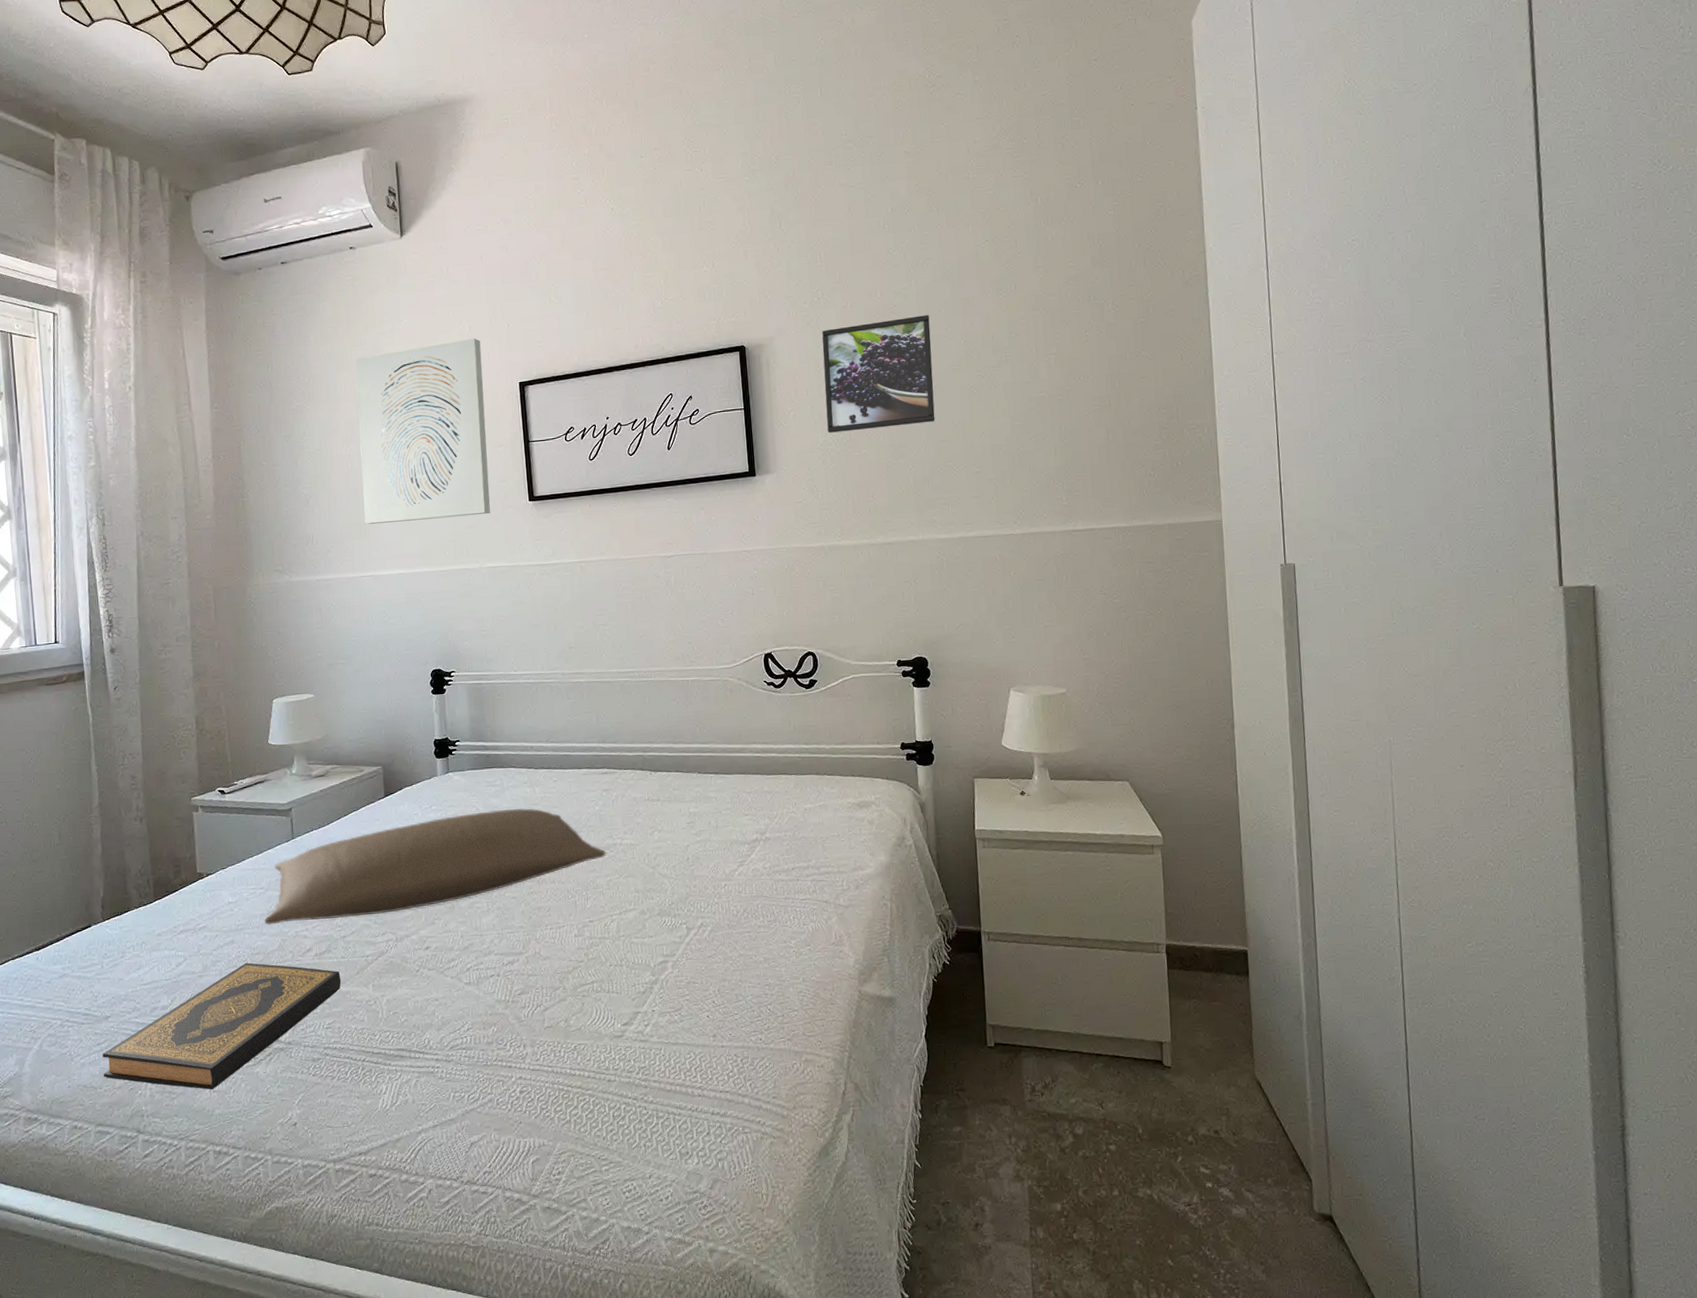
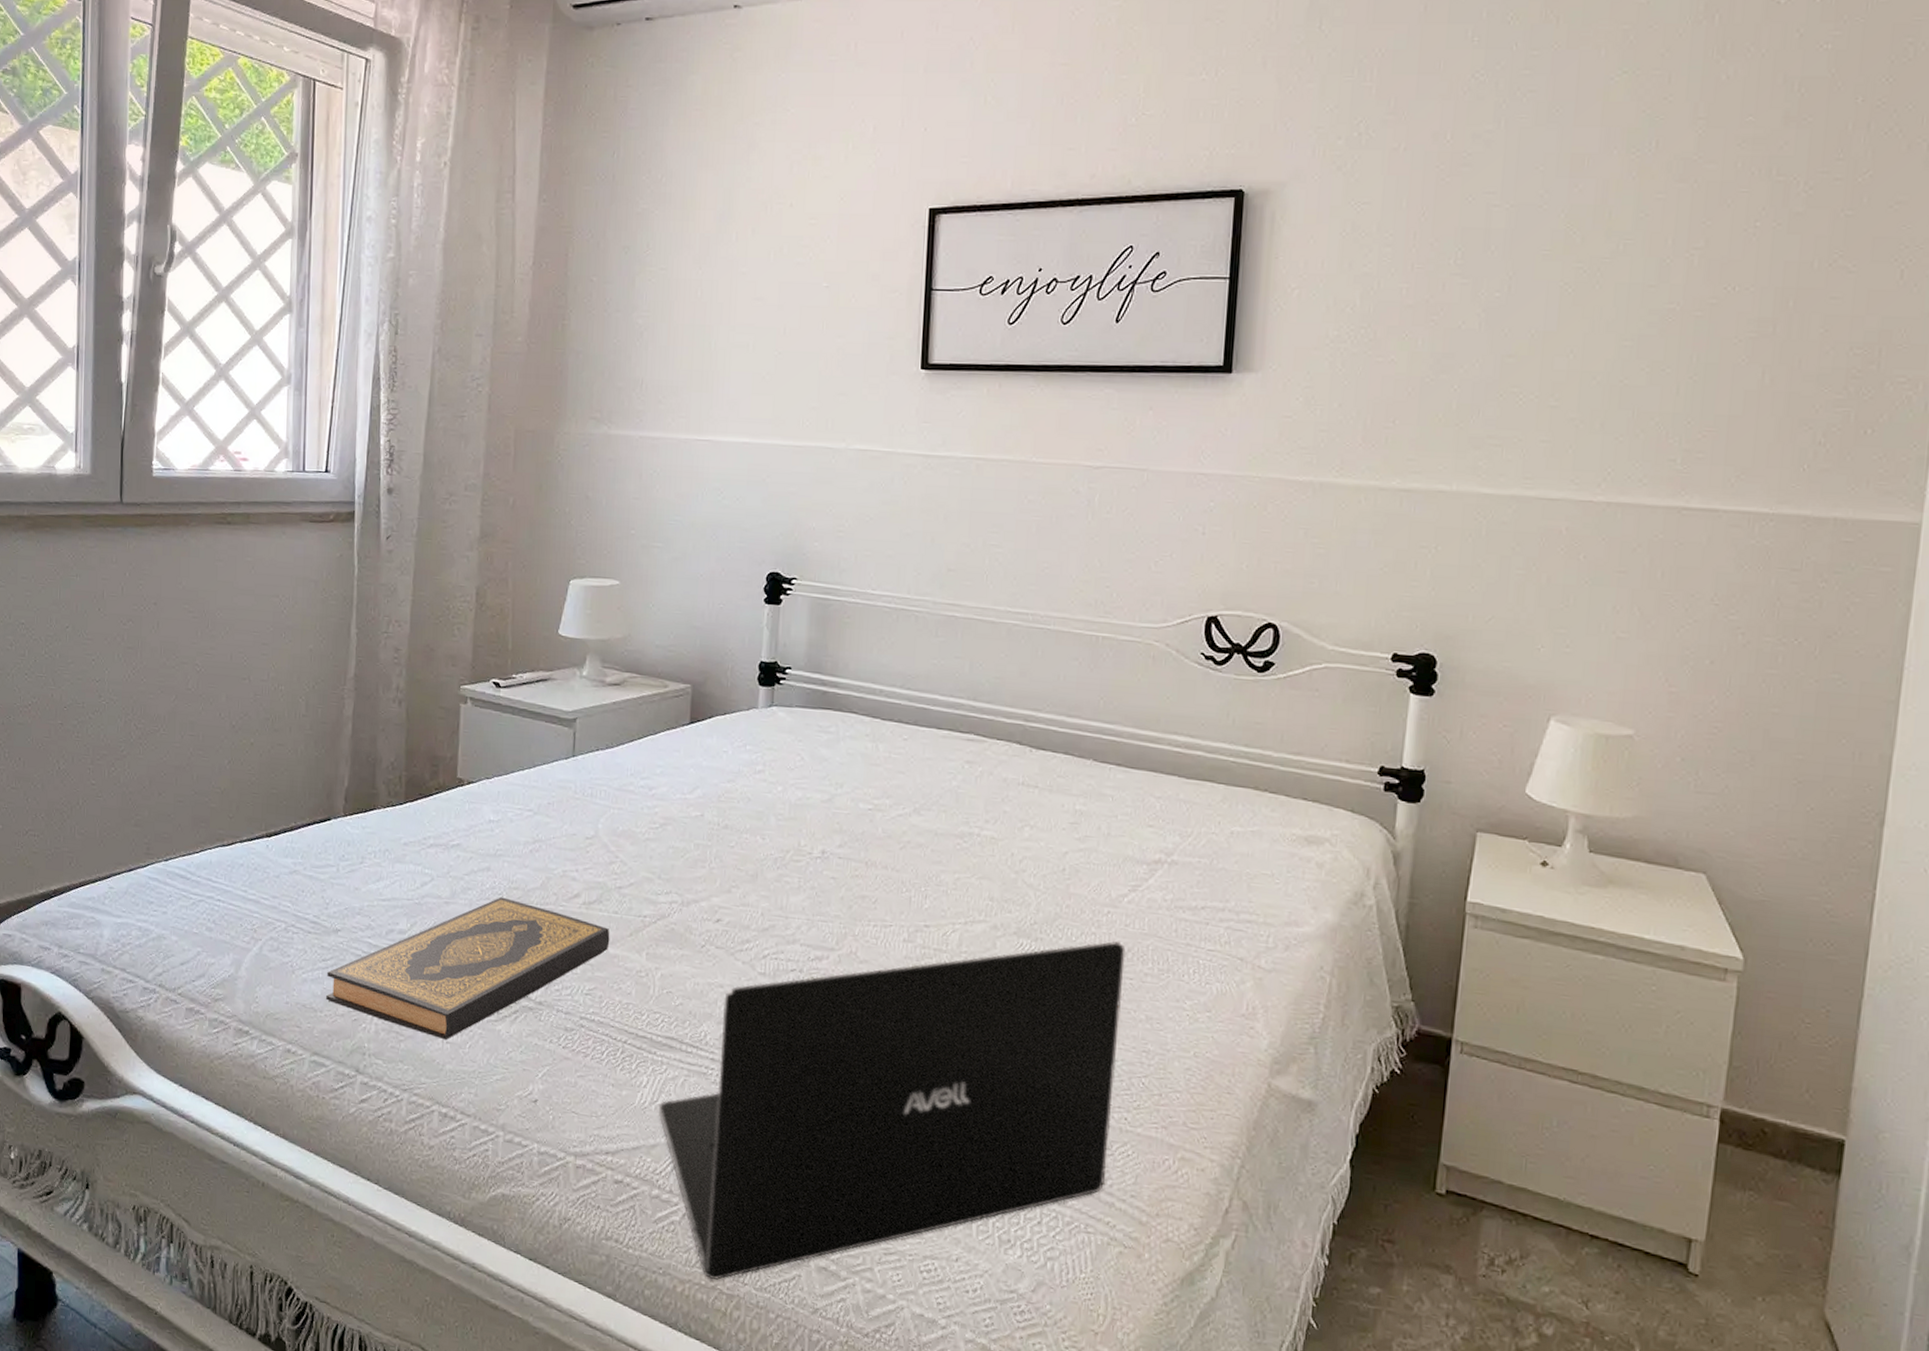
pillow: present [264,807,606,925] -> none [528,761,957,870]
wall art: present [355,338,490,524] -> none [709,142,886,380]
laptop: none [398,906,753,1238] -> present [659,941,1126,1280]
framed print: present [822,315,935,433] -> none [1342,172,1519,328]

